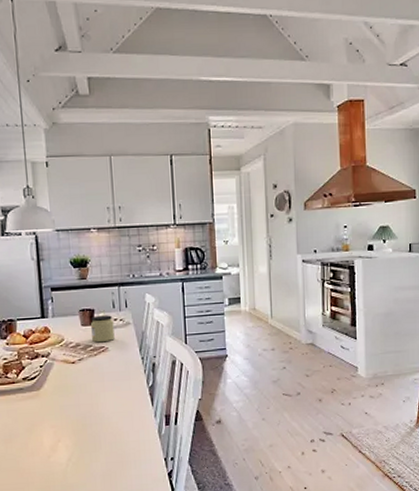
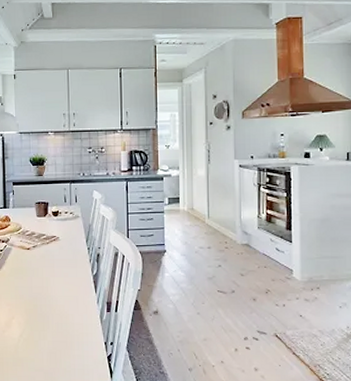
jar: present [90,315,115,343] -> none [44,208,65,232]

